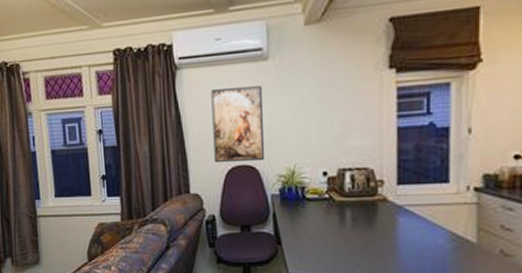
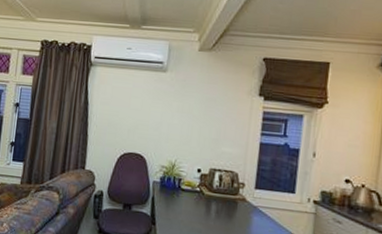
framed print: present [211,86,265,163] -> none [110,87,159,152]

